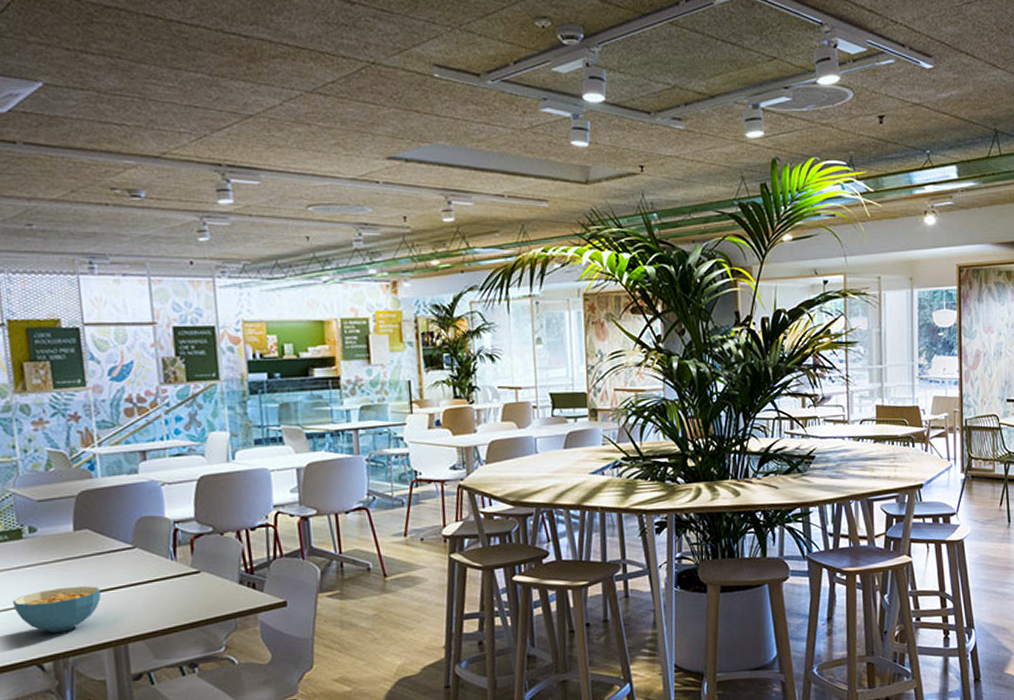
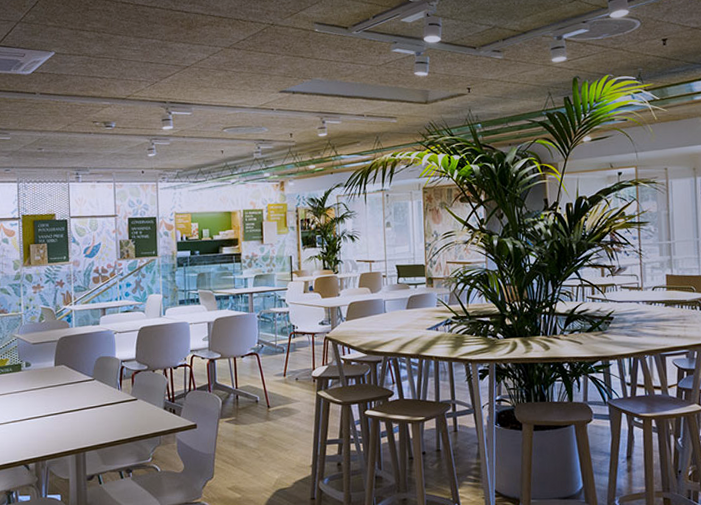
cereal bowl: present [12,585,102,633] -> none [11,407,70,441]

